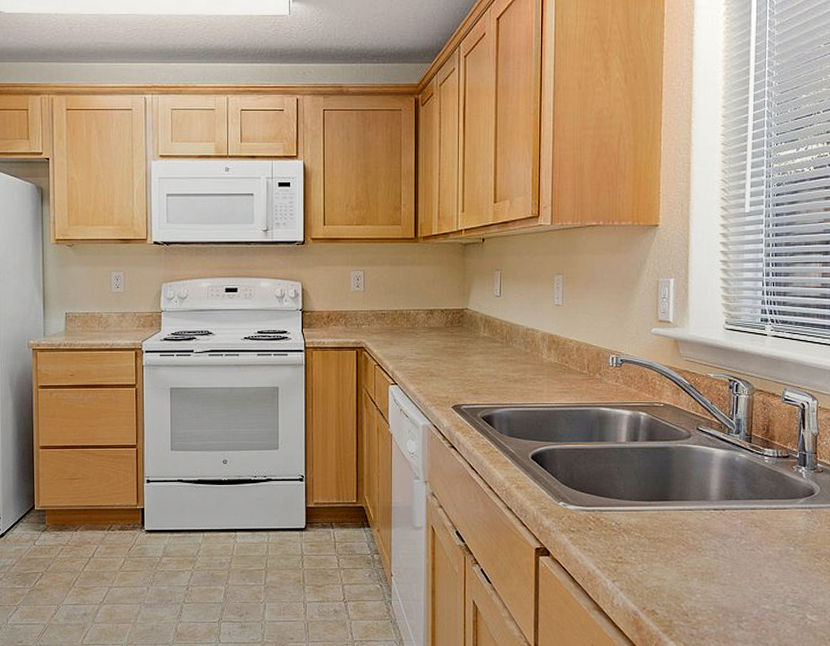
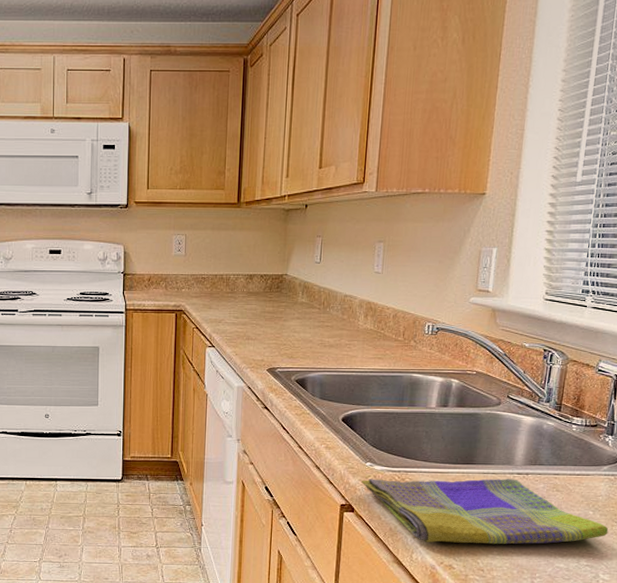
dish towel: none [556,515,811,586] -> present [361,479,609,545]

